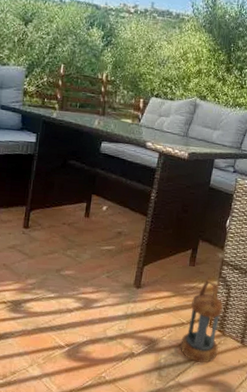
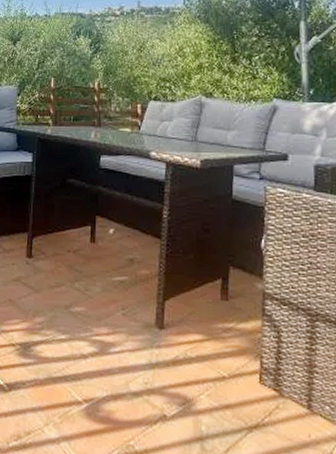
lantern: present [180,280,223,363] -> none [224,318,277,435]

